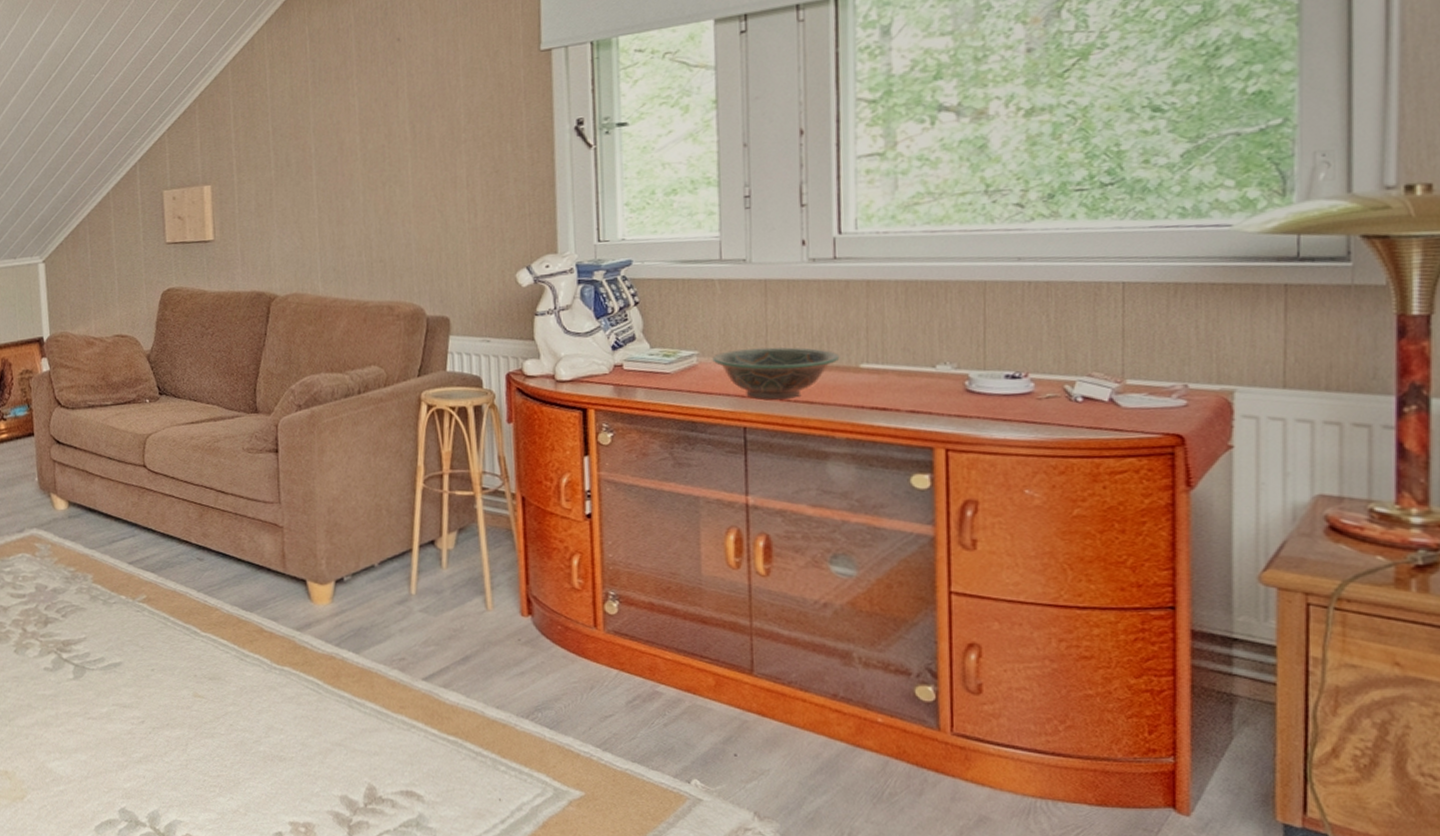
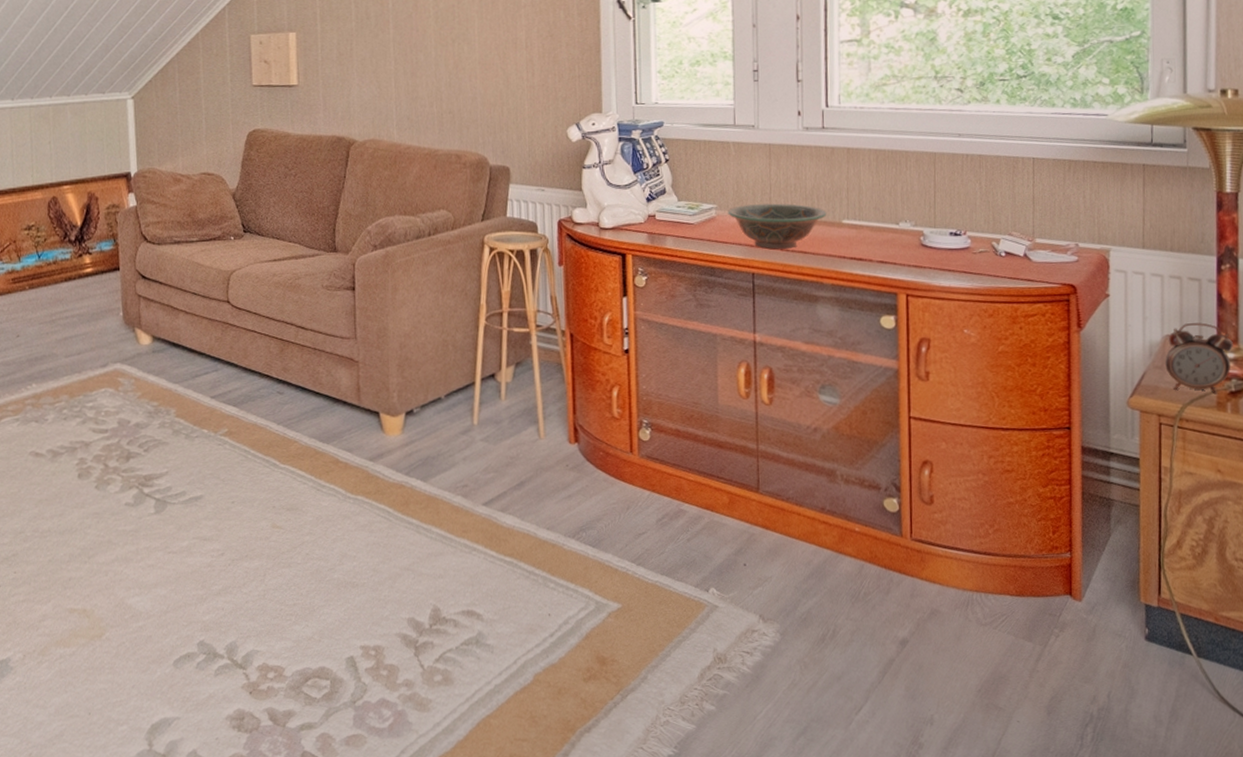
alarm clock: none [1316,479,1421,569] -> present [1165,323,1233,395]

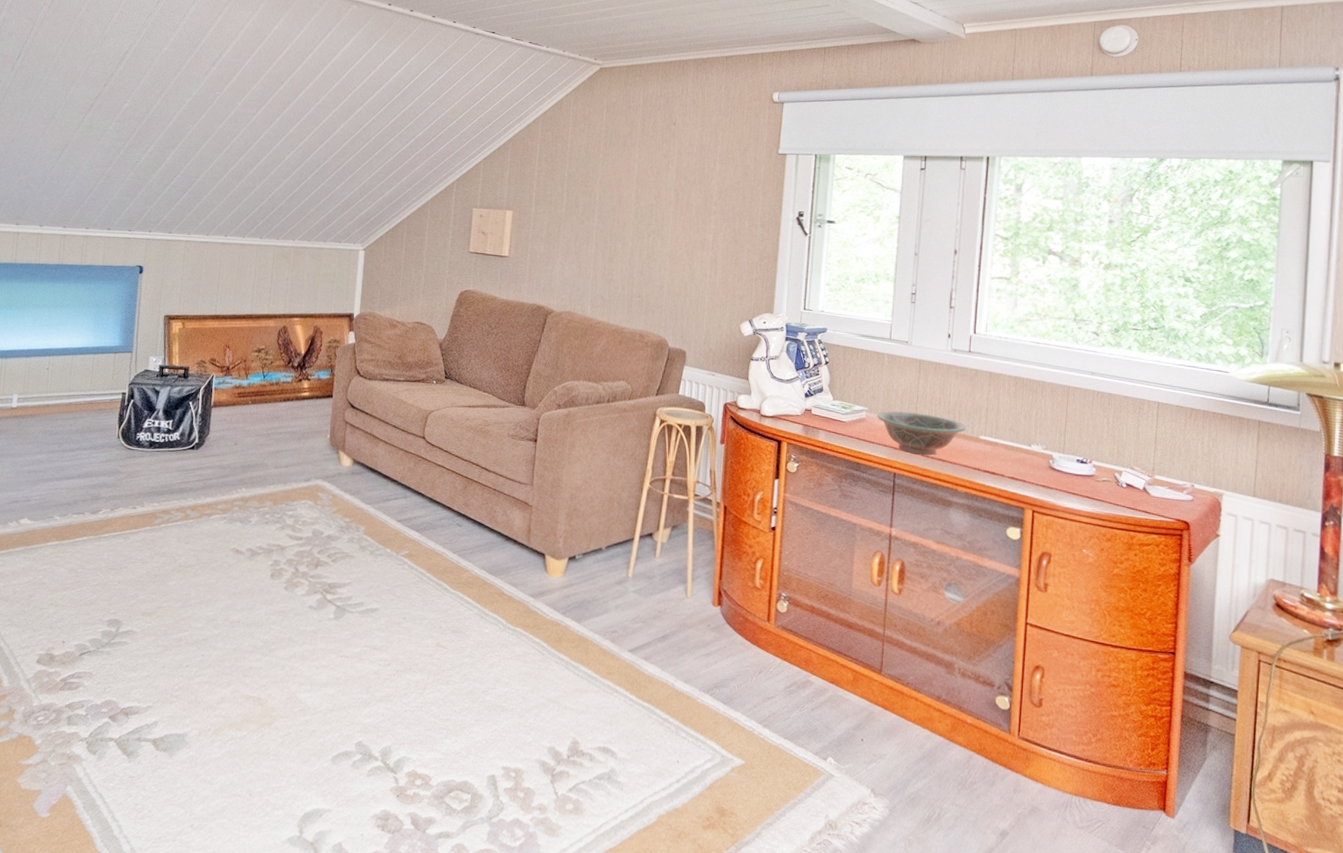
alarm clock: present [1165,323,1233,395] -> none [1267,571,1332,640]

